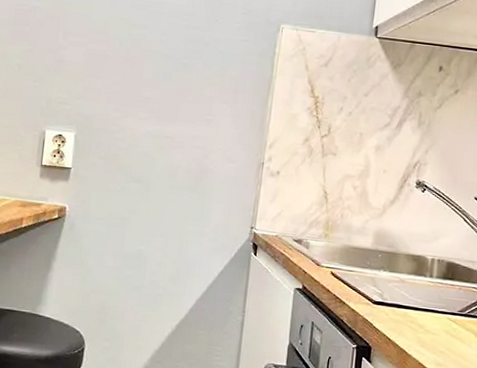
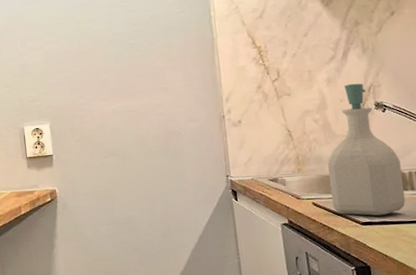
soap bottle: none [350,156,427,298] -> present [327,83,406,216]

